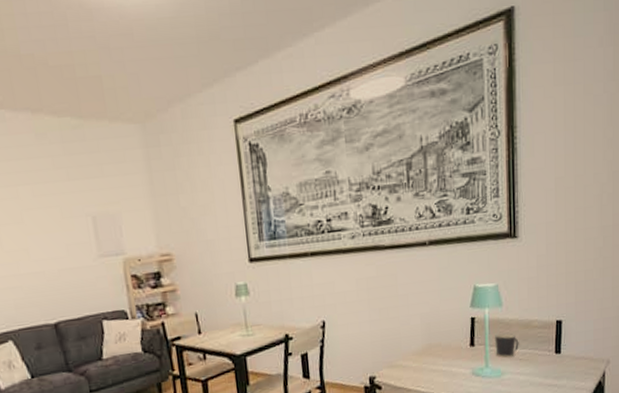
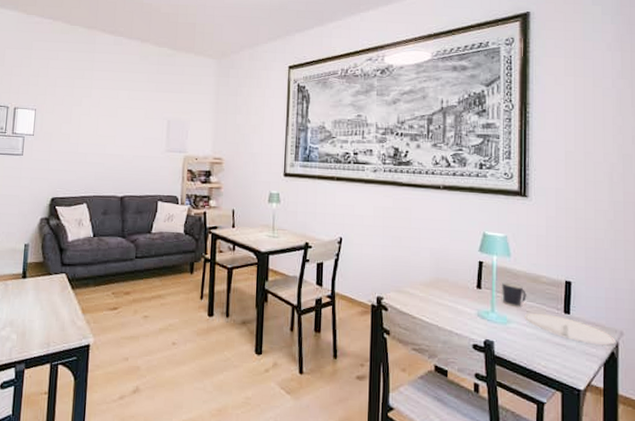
plate: none [517,357,602,379] -> present [524,312,615,346]

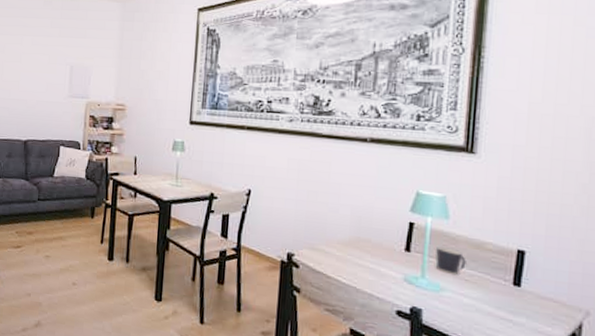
plate: present [524,312,615,346] -> none [461,281,579,326]

